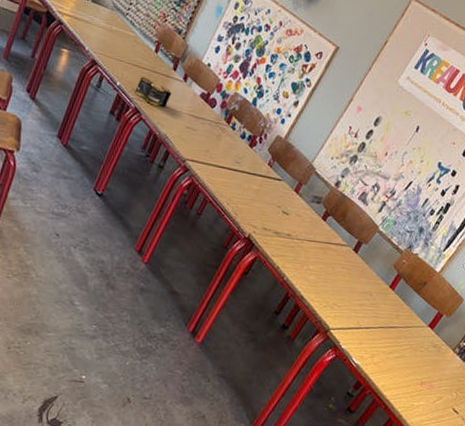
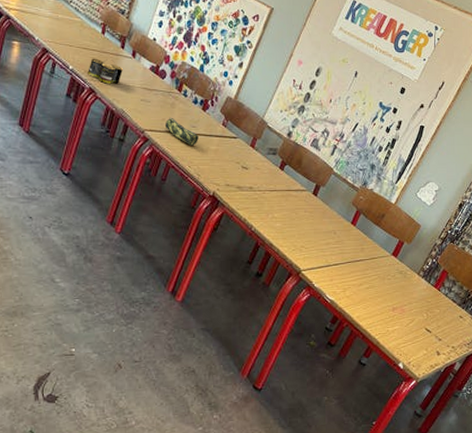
pencil case: none [208,149,242,183] -> present [166,117,199,146]

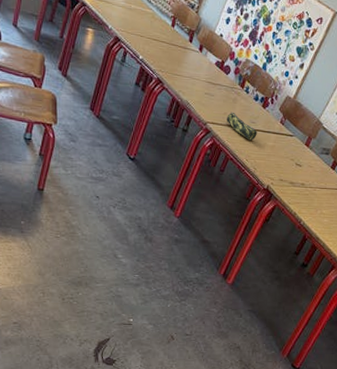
paint can: present [88,58,123,84] -> none [156,49,190,76]

